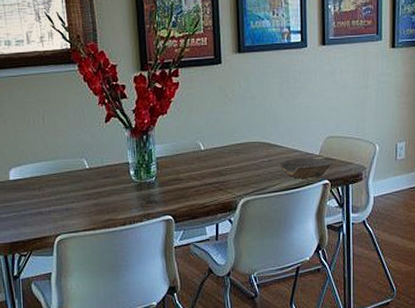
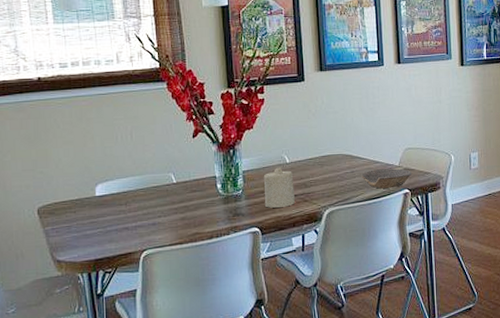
candle: none [177,154,209,196] -> present [263,167,295,208]

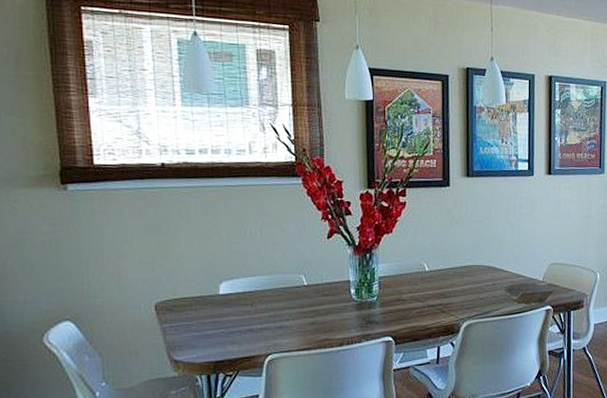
candle: present [263,167,295,208] -> none [400,275,432,317]

